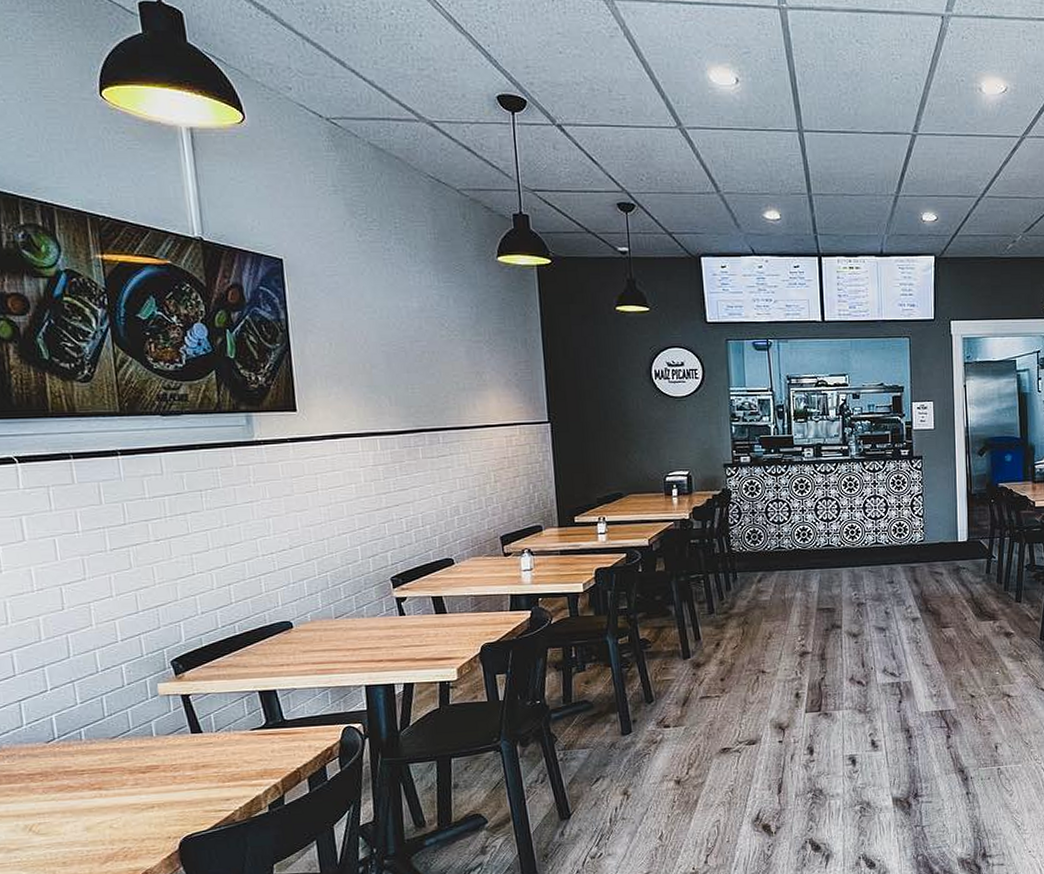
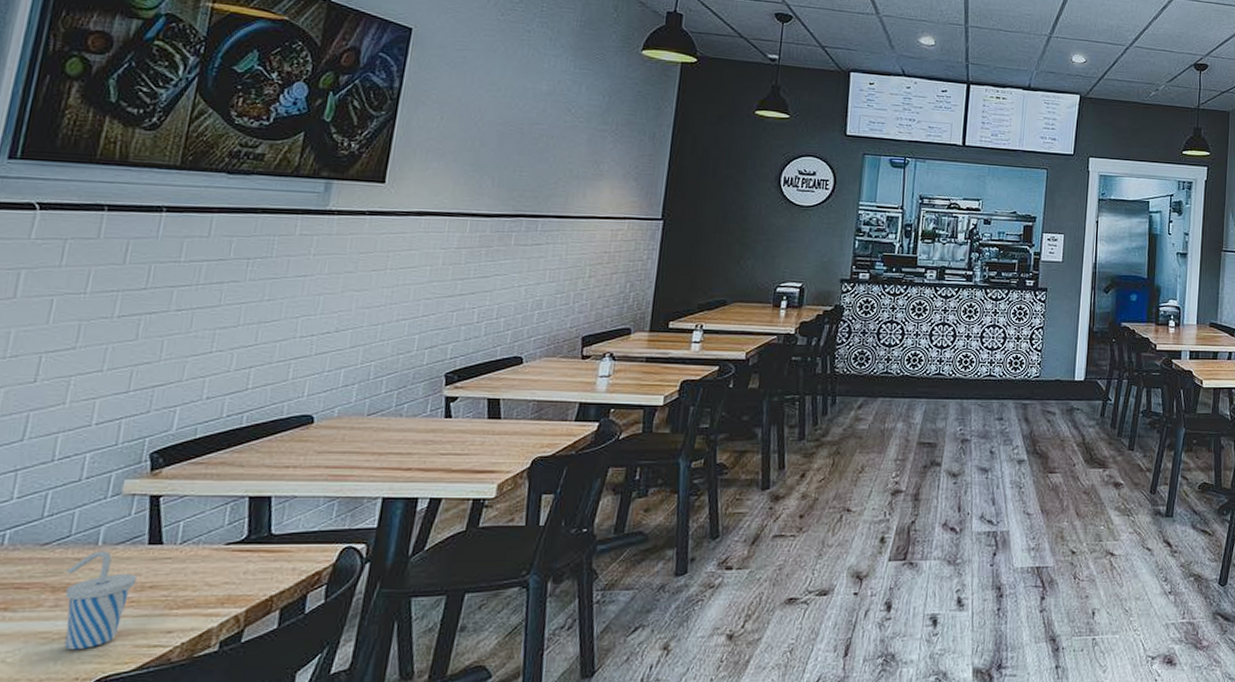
cup: none [136,740,191,817] -> present [64,550,137,651]

